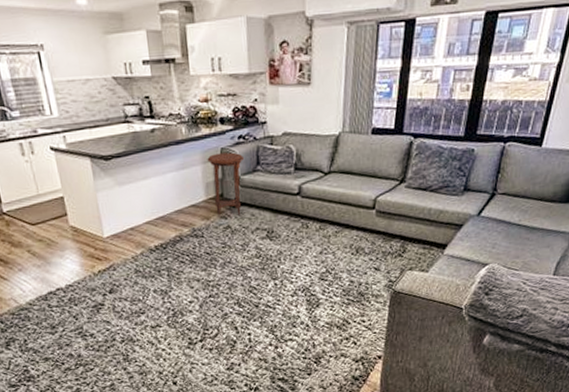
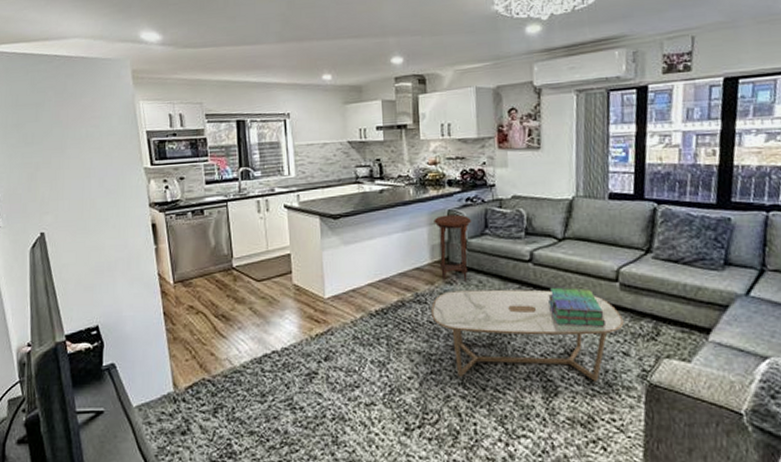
coffee table: none [208,219,377,298] -> present [431,289,624,381]
stack of books: none [314,216,363,249] -> present [548,287,607,327]

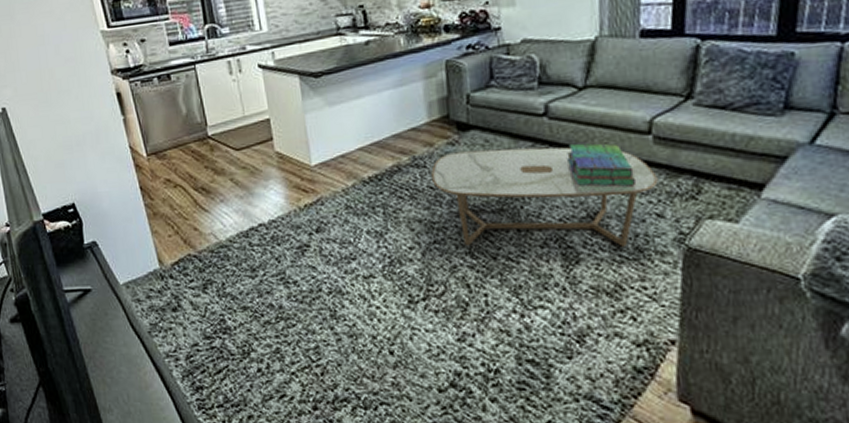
side table: present [433,214,472,282] -> none [429,65,475,143]

